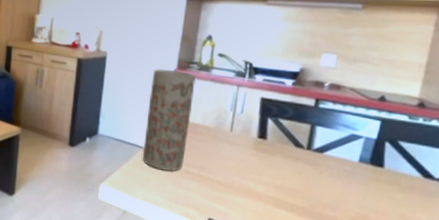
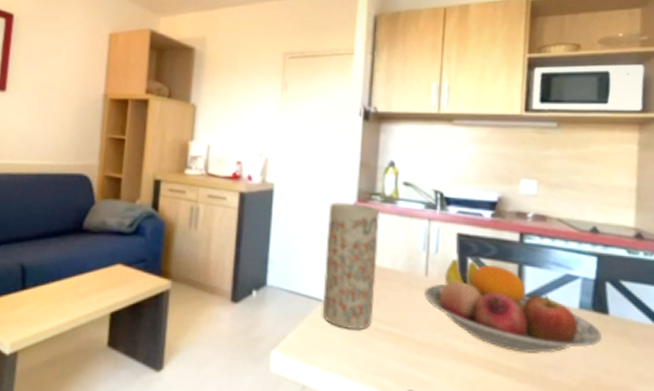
fruit bowl: none [228,119,375,196] -> present [424,259,602,354]

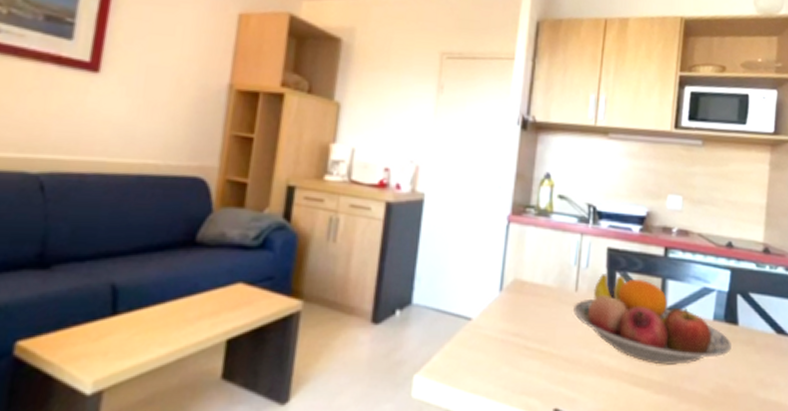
vase: present [322,202,379,329] -> none [470,215,533,348]

